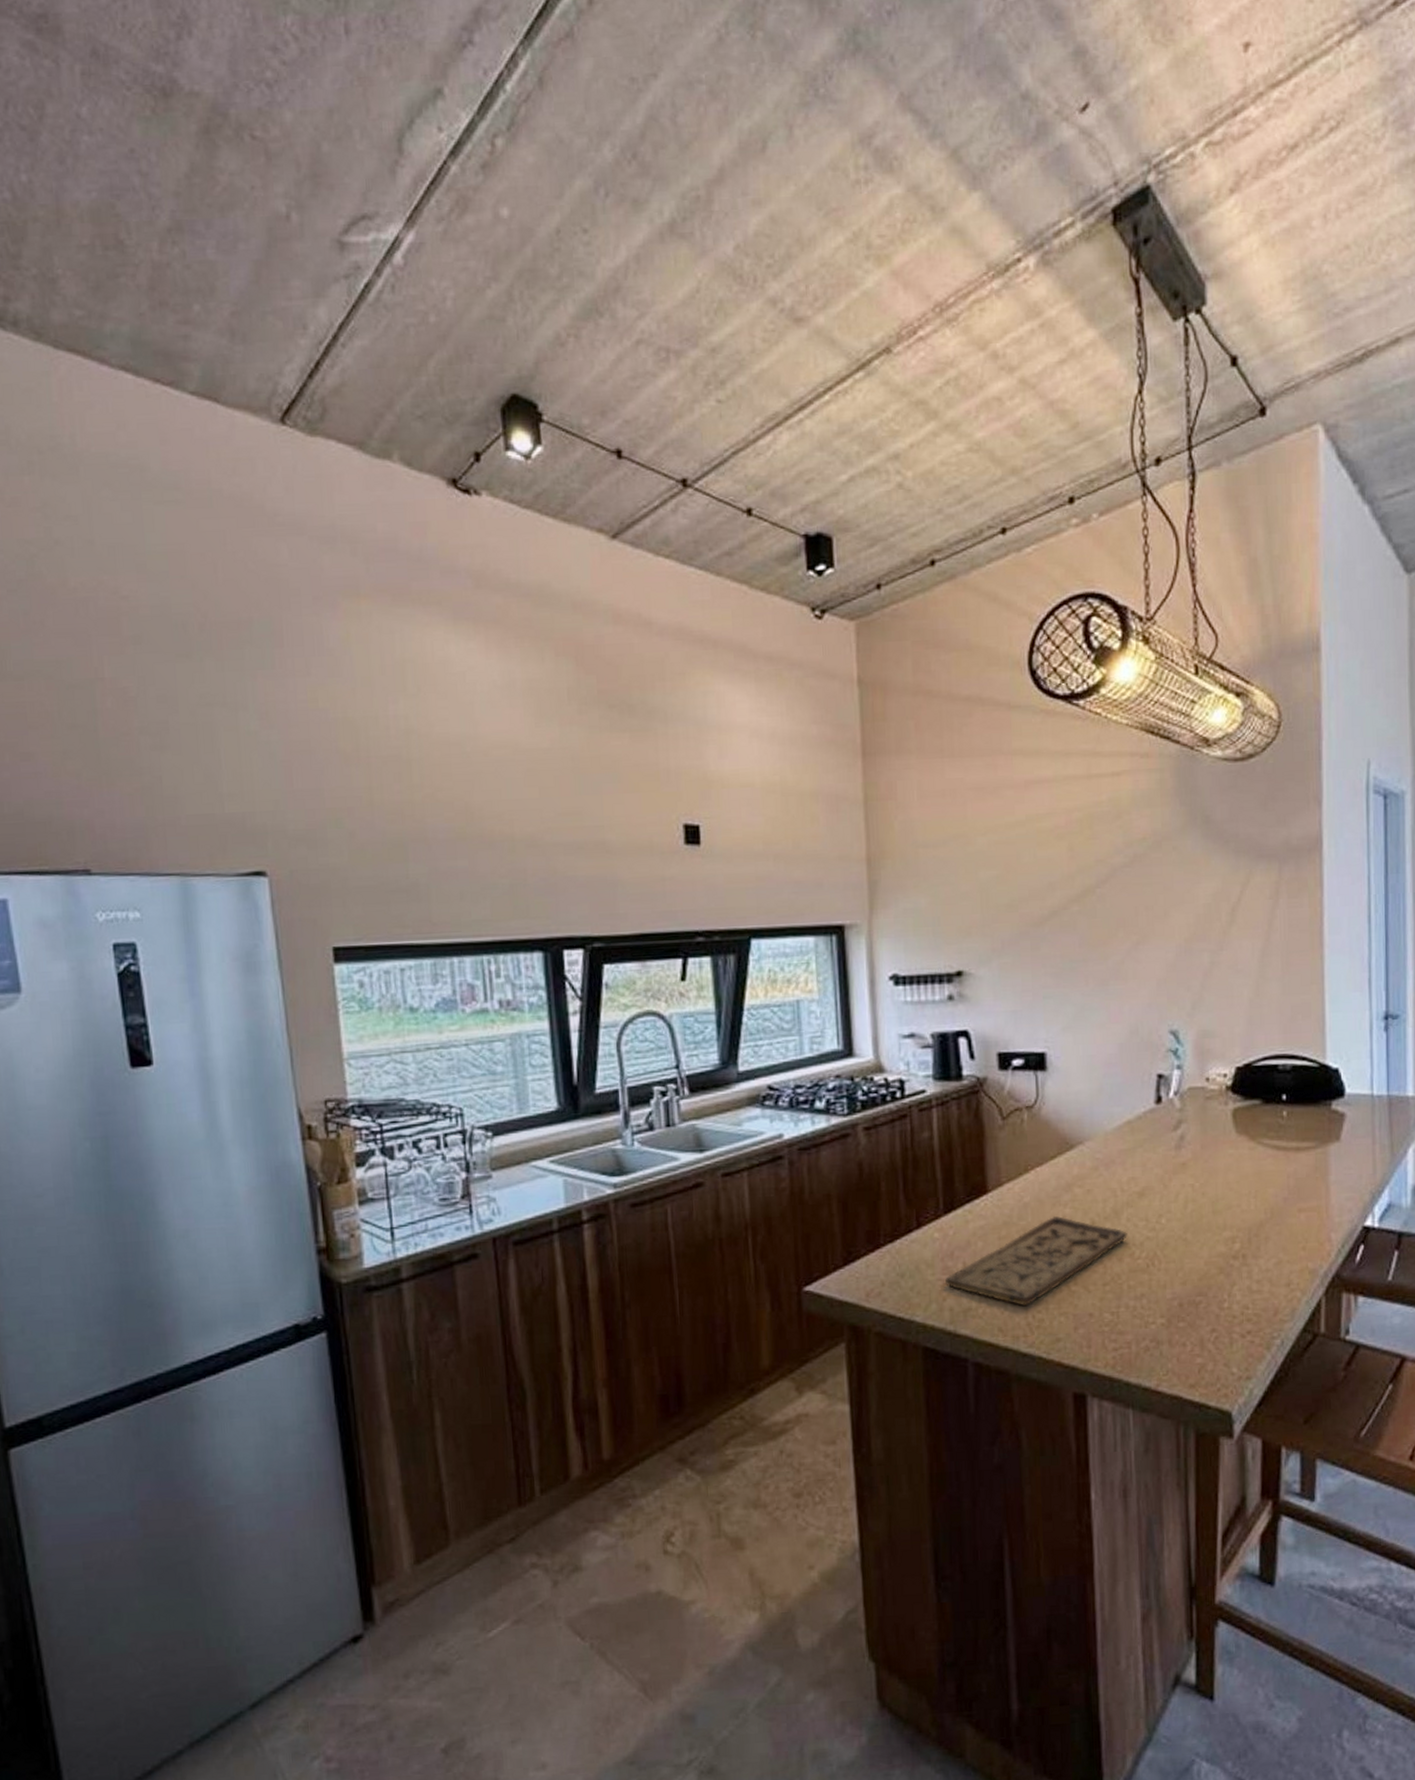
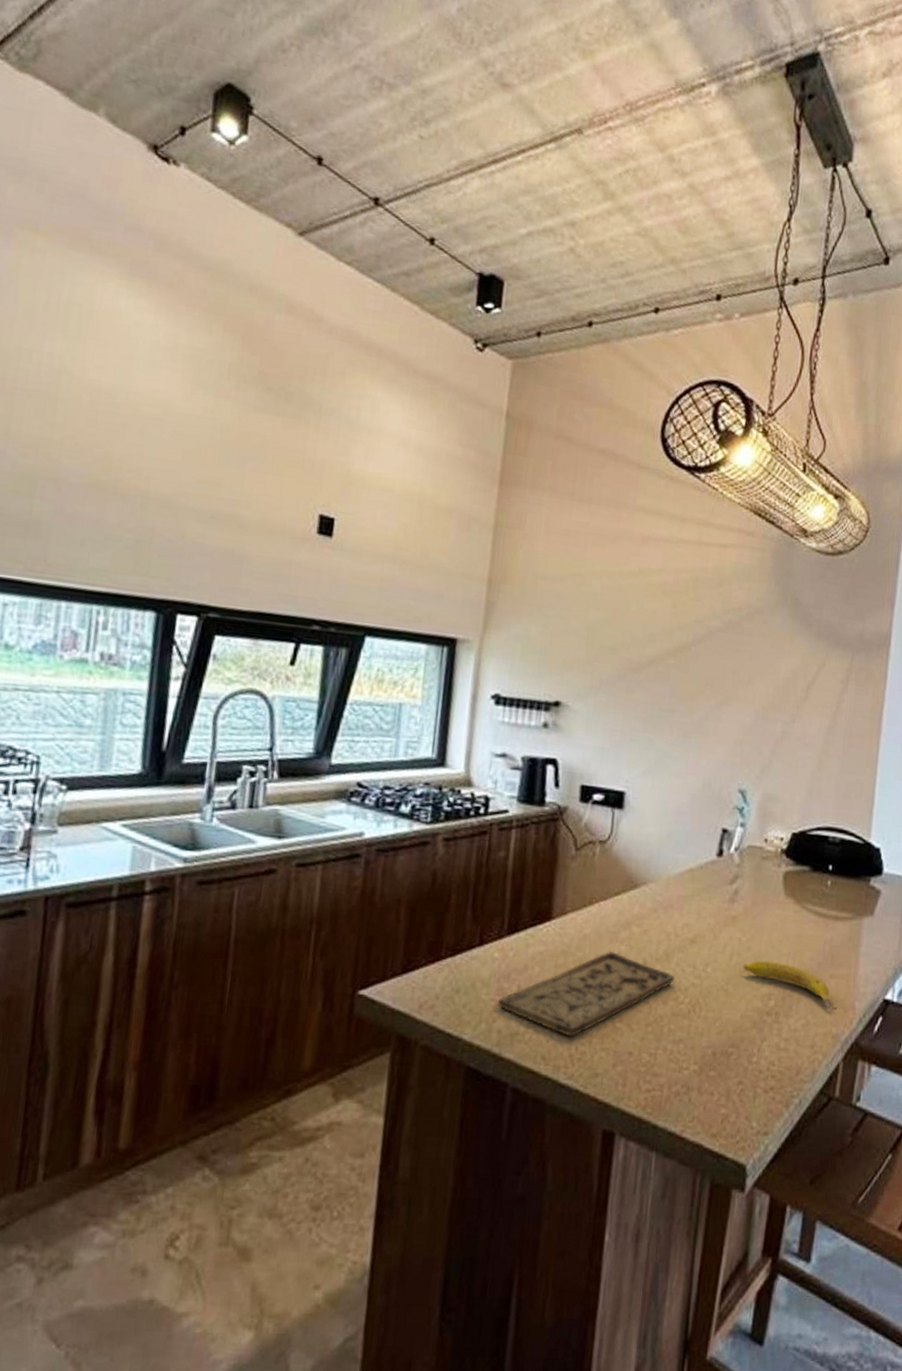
fruit: none [1201,1203,1311,1245] -> present [743,960,837,1010]

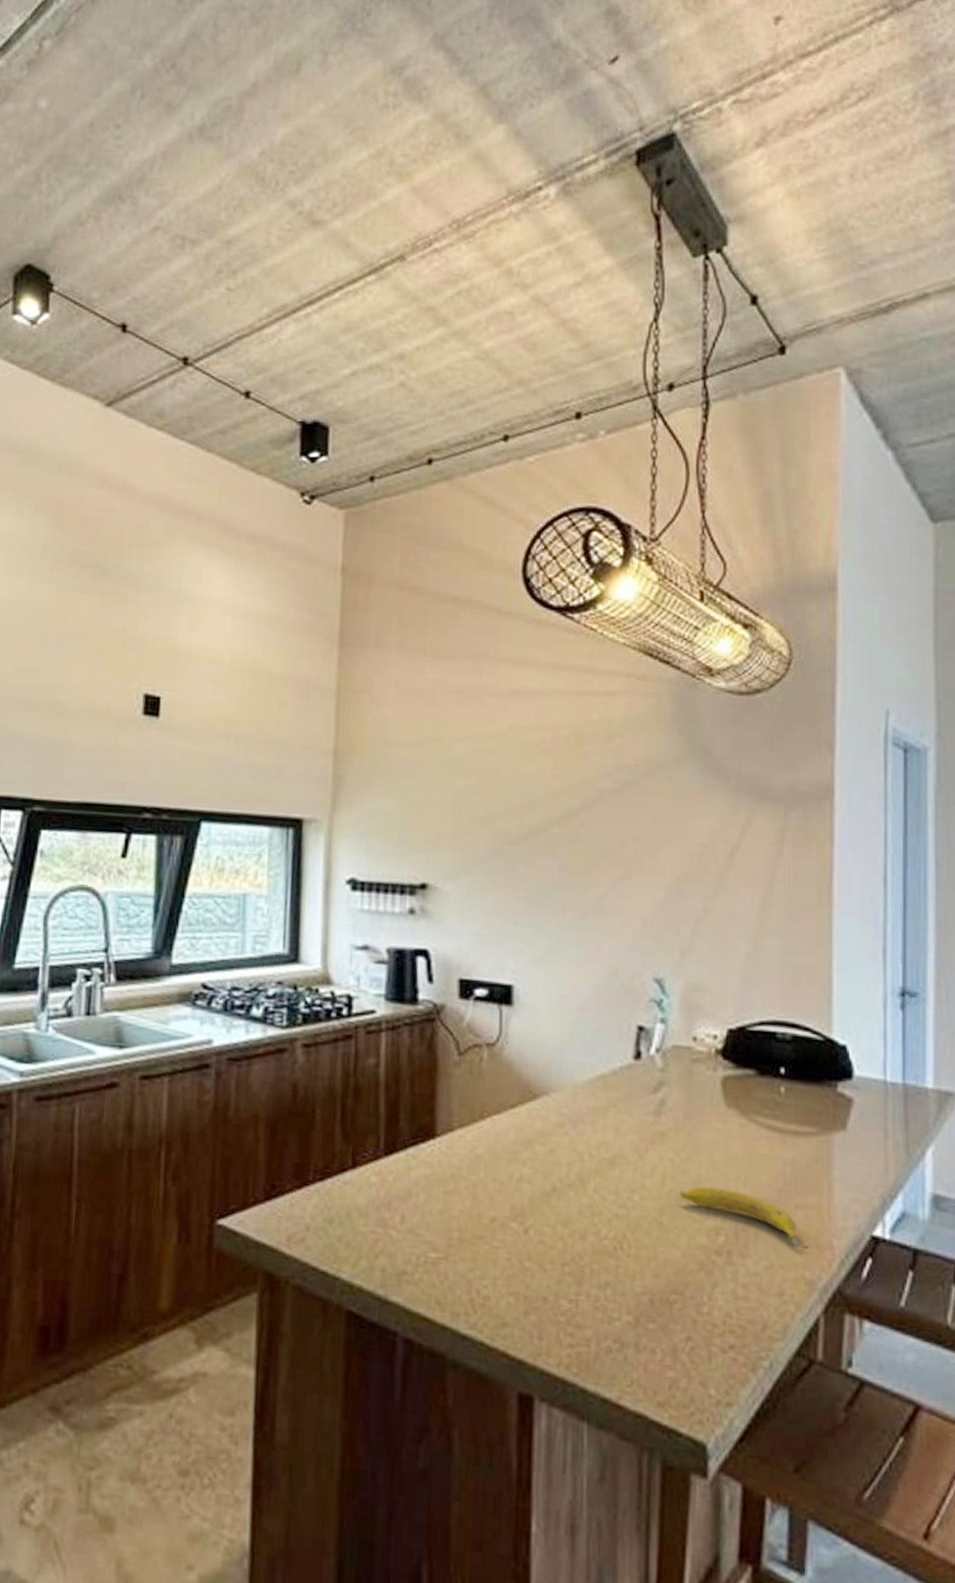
cutting board: present [498,951,675,1038] -> none [379,1174,593,1279]

